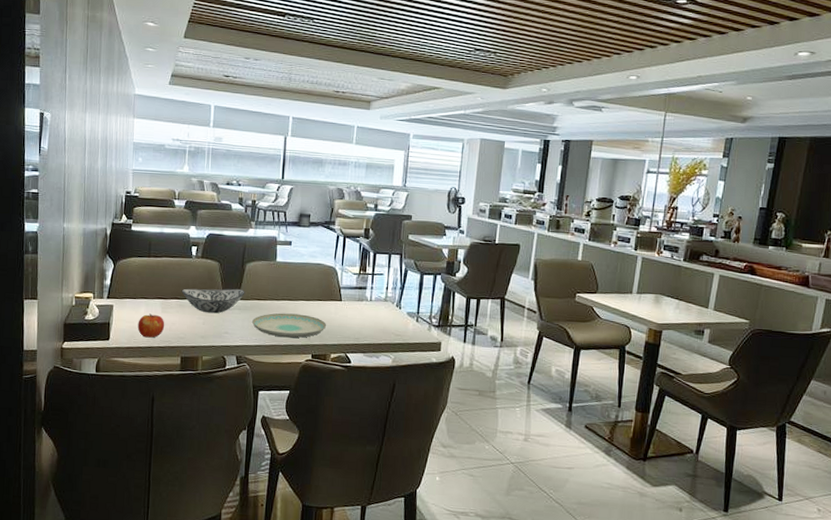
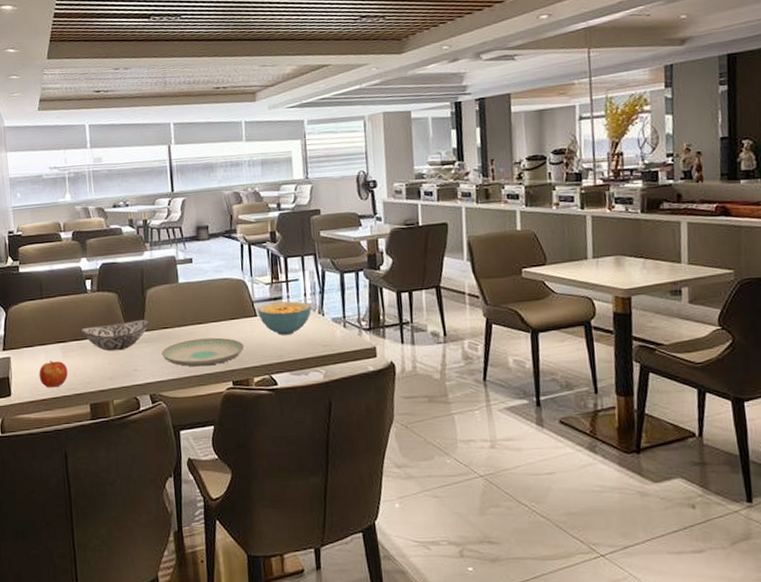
cereal bowl: none [343,291,391,321] -> present [258,301,311,335]

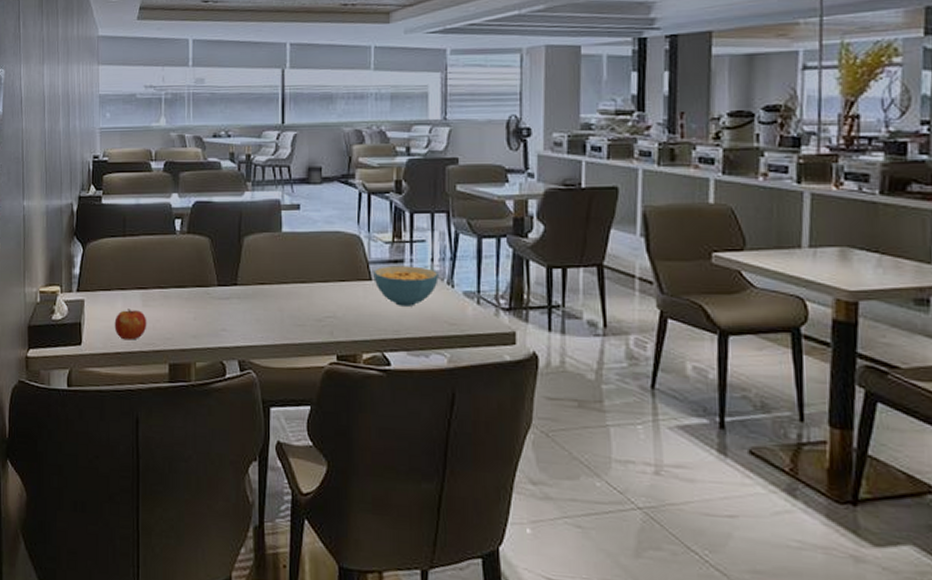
decorative bowl: present [80,319,150,352] -> none [165,270,245,305]
plate: present [162,337,245,367] -> none [256,300,354,334]

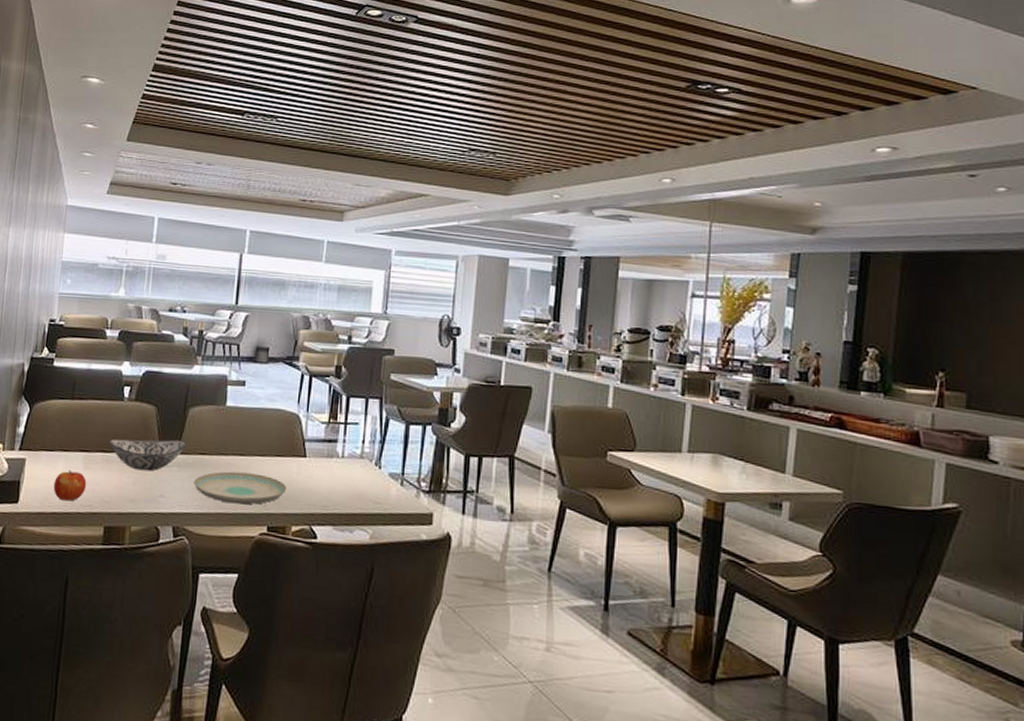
decorative bowl: none [165,270,245,305] -> present [109,438,187,471]
plate: none [256,300,354,334] -> present [194,471,287,504]
cereal bowl: present [373,266,439,306] -> none [308,444,368,484]

